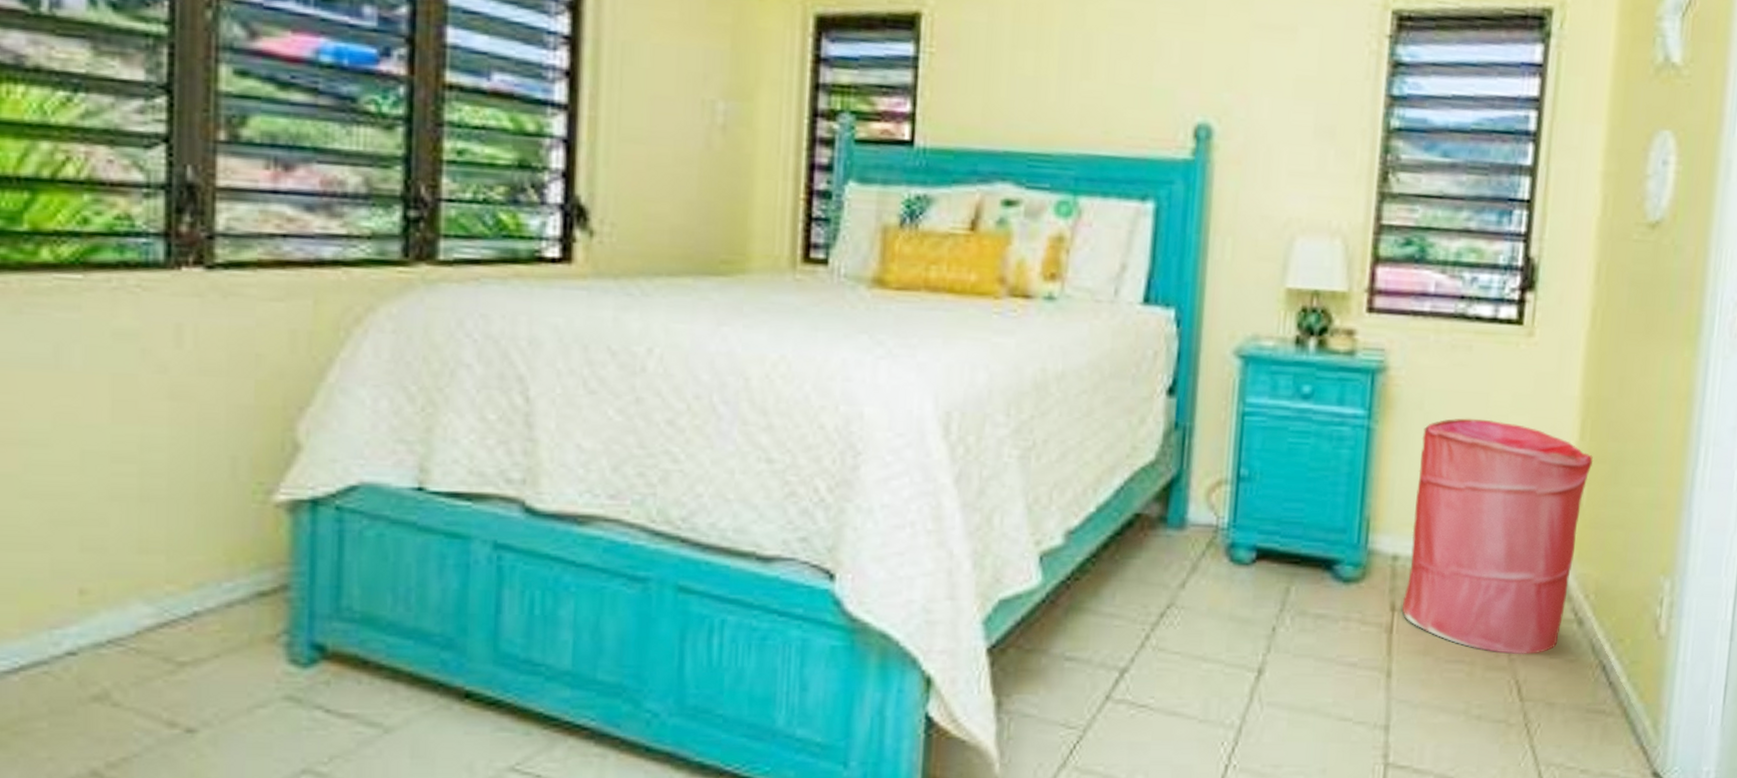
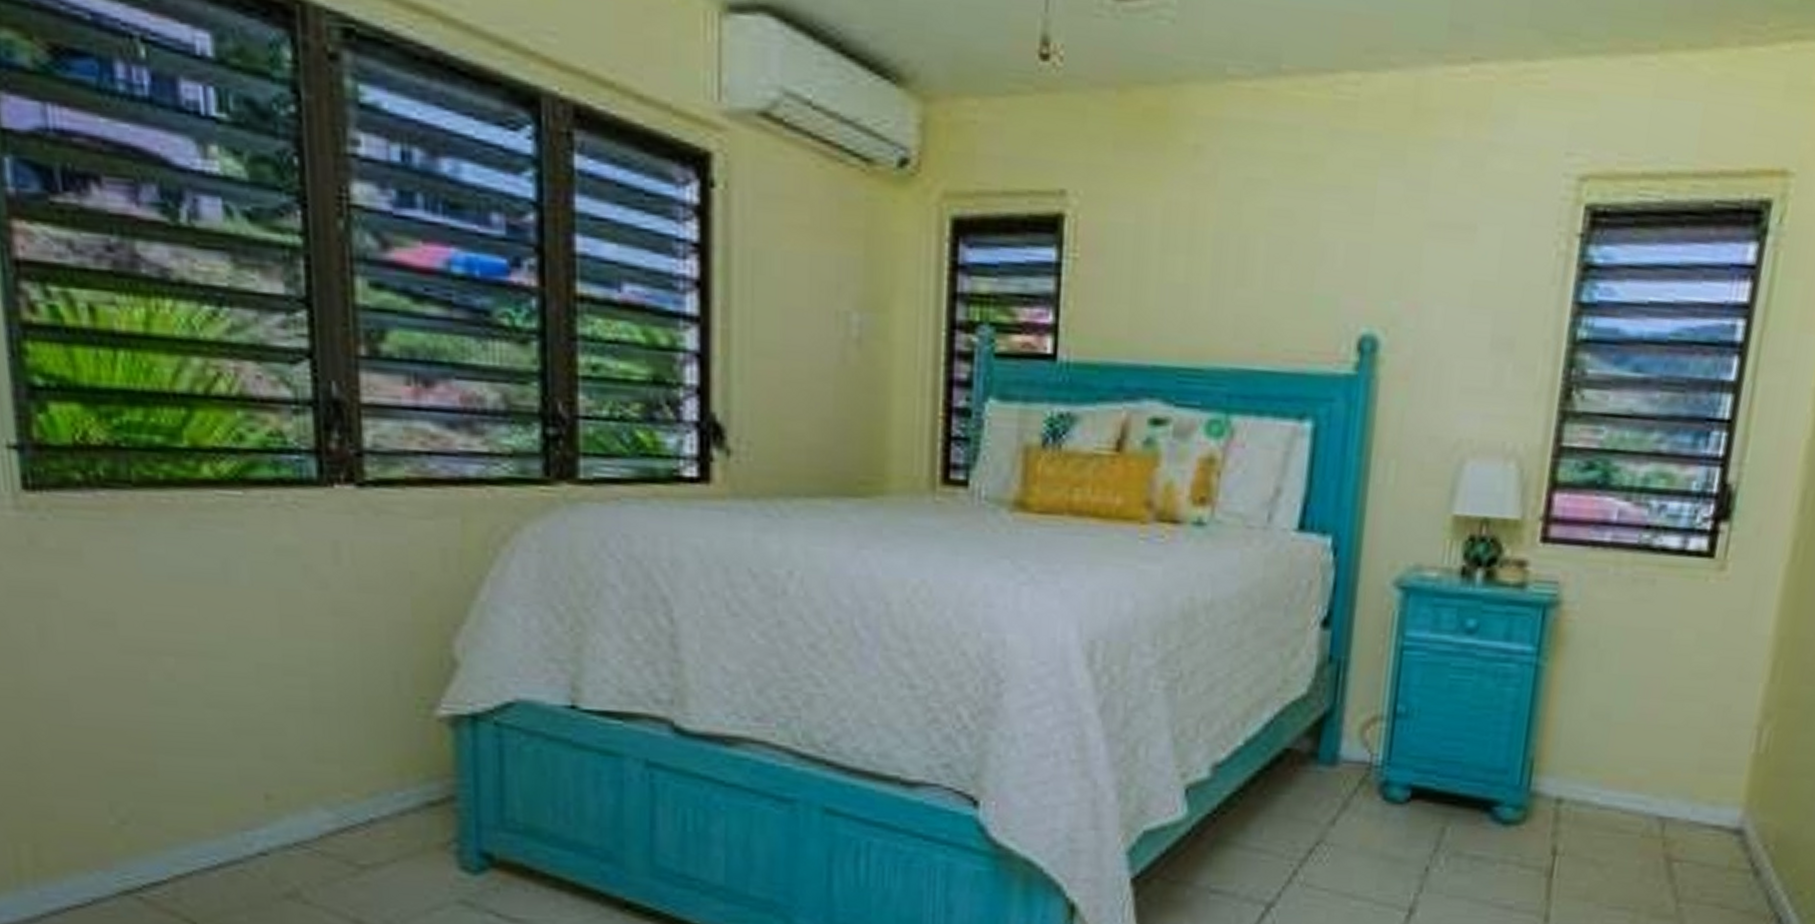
laundry hamper: present [1401,418,1594,655] -> none [1563,656,1784,904]

